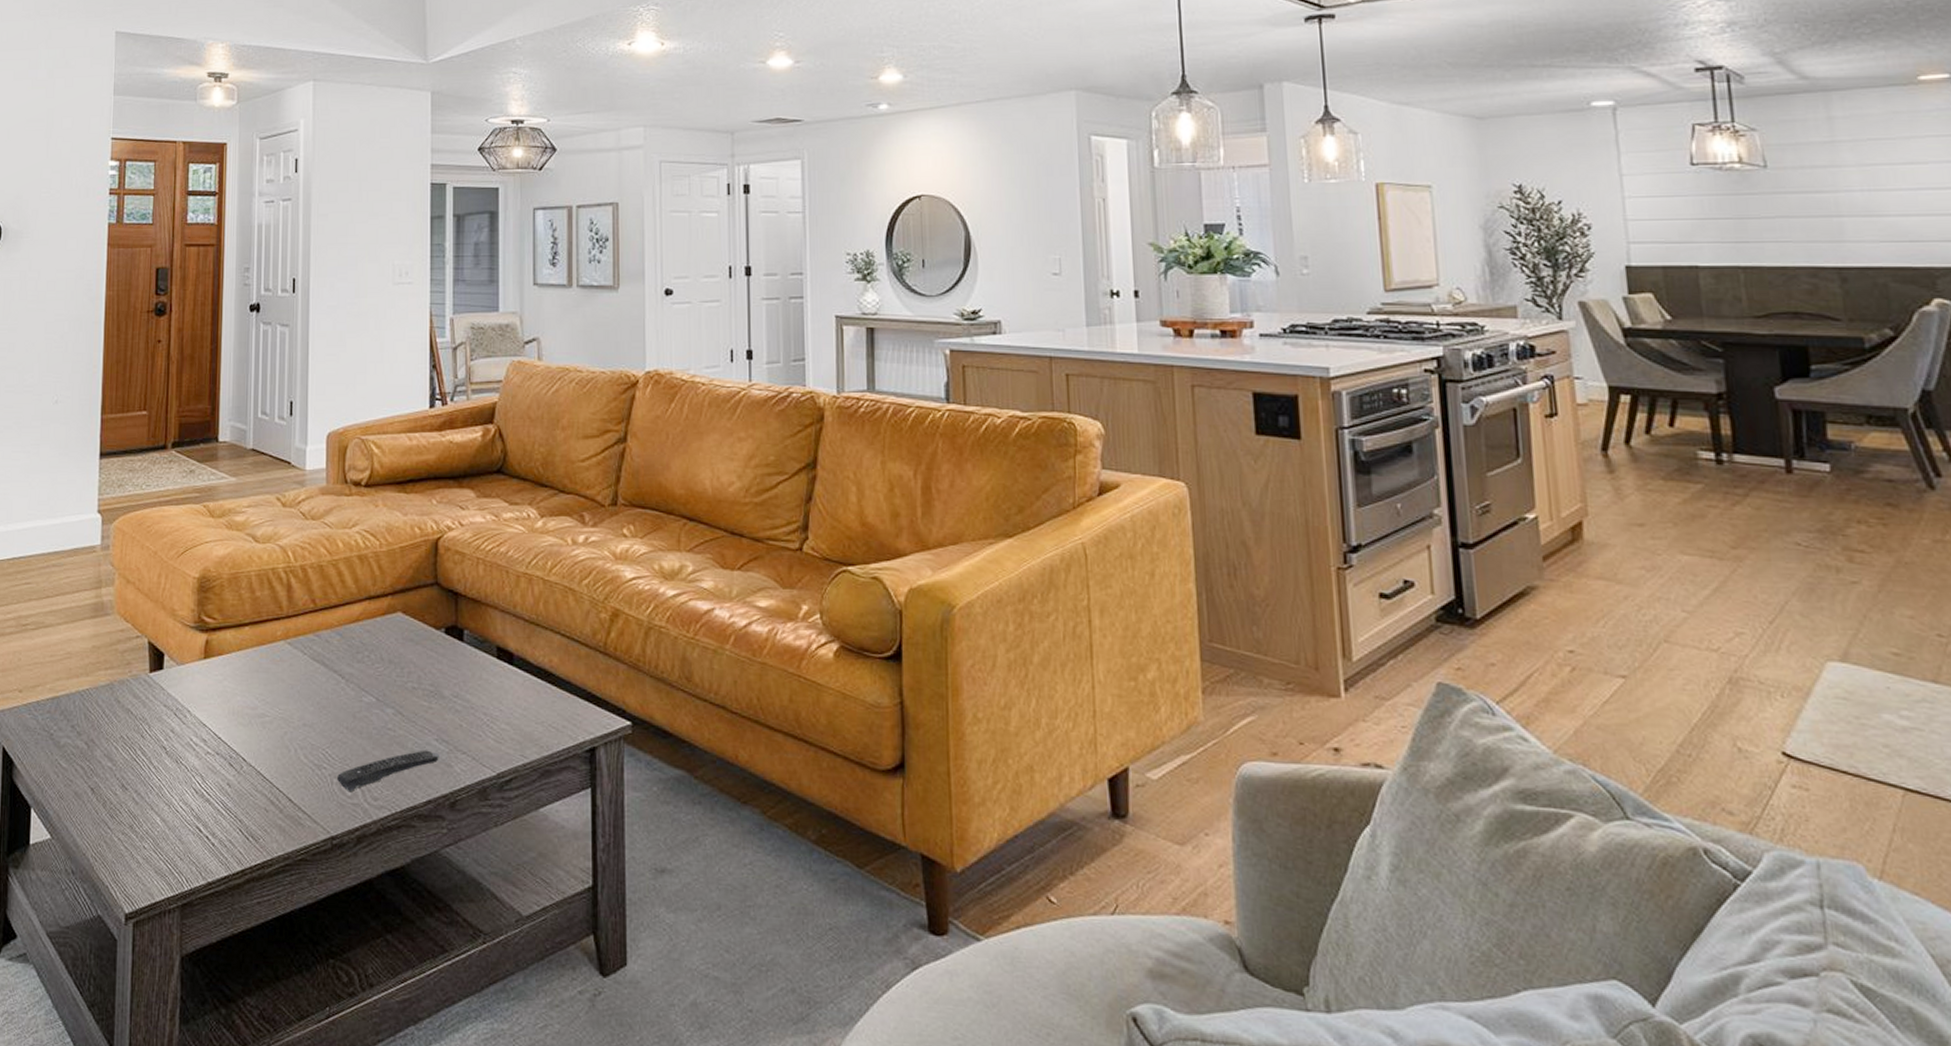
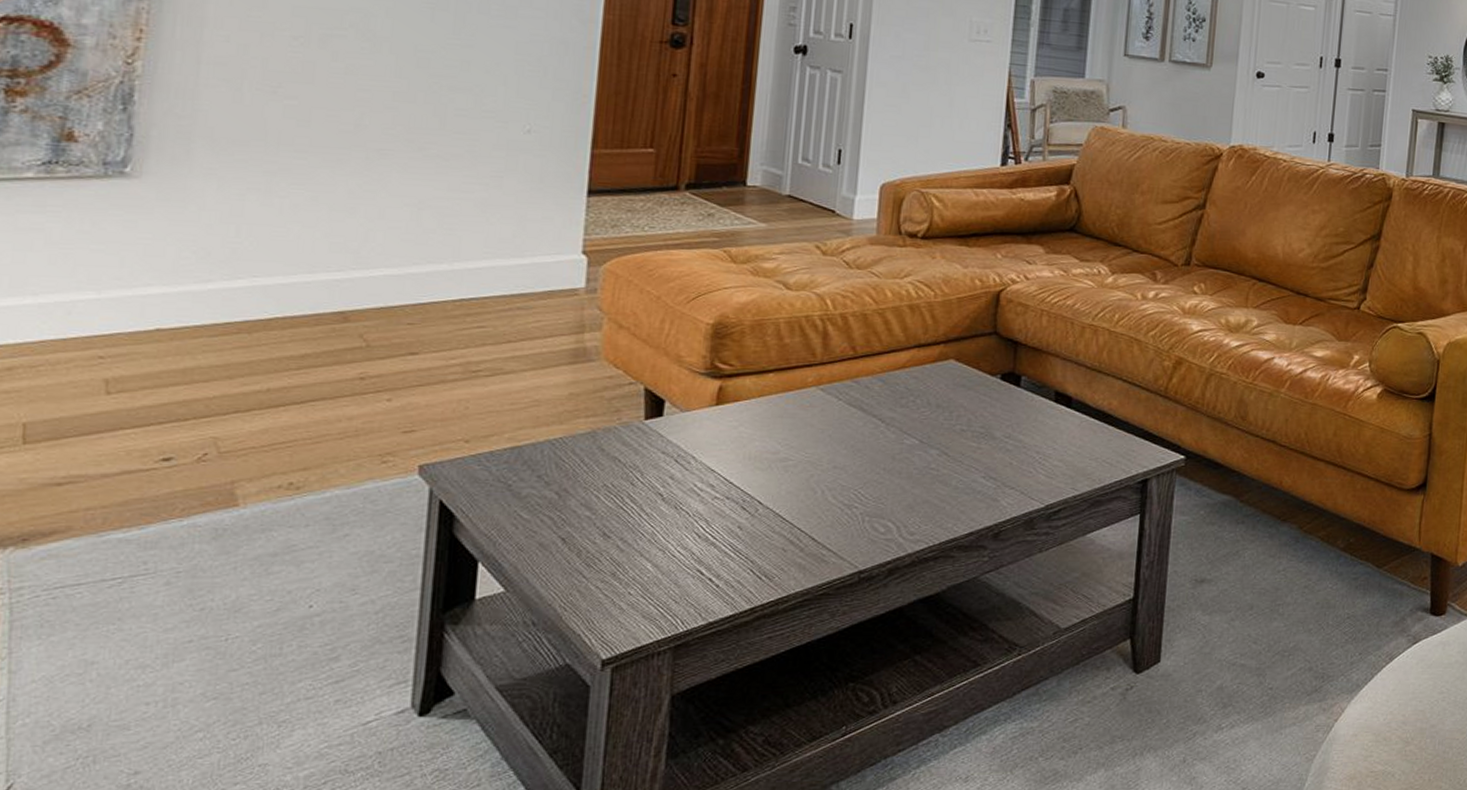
remote control: present [337,750,441,791] -> none [870,487,987,528]

